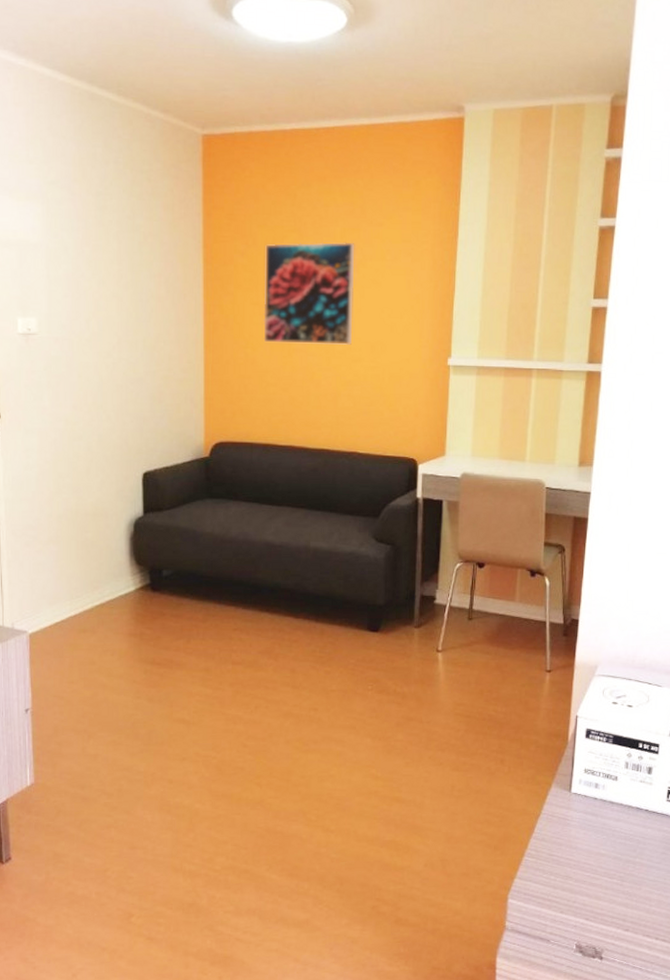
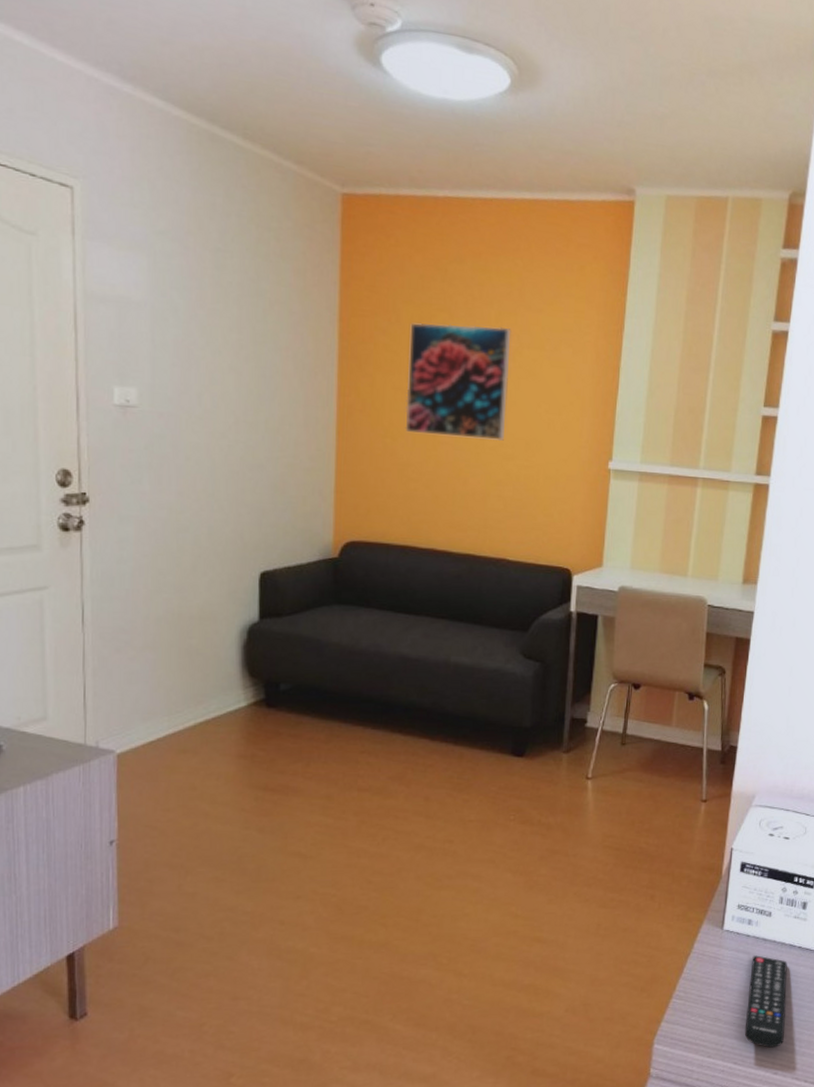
remote control: none [595,817,635,906] -> present [744,955,787,1048]

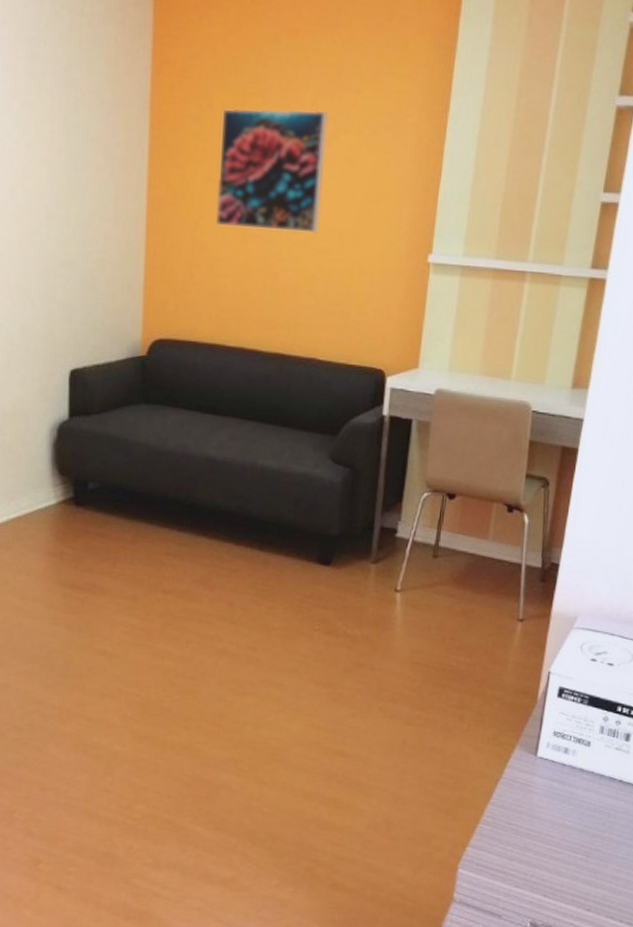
remote control: present [744,955,787,1048] -> none [556,786,606,883]

